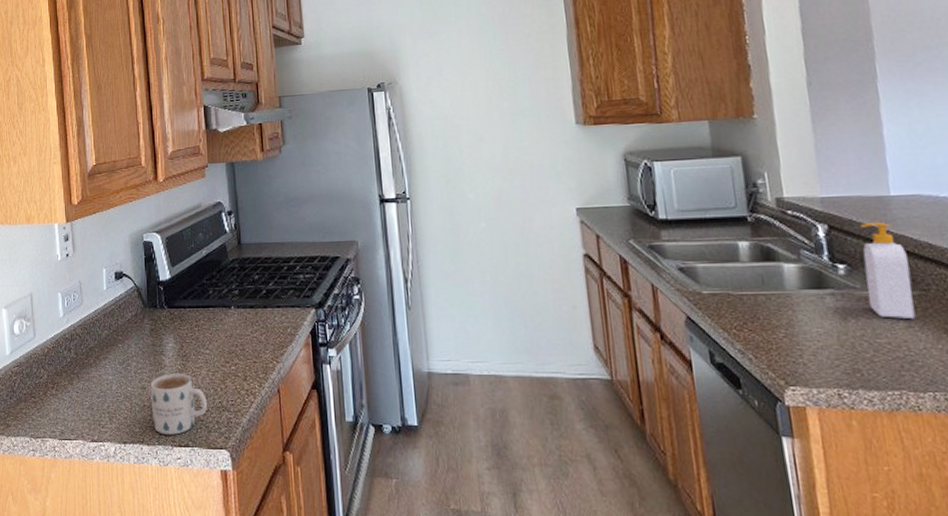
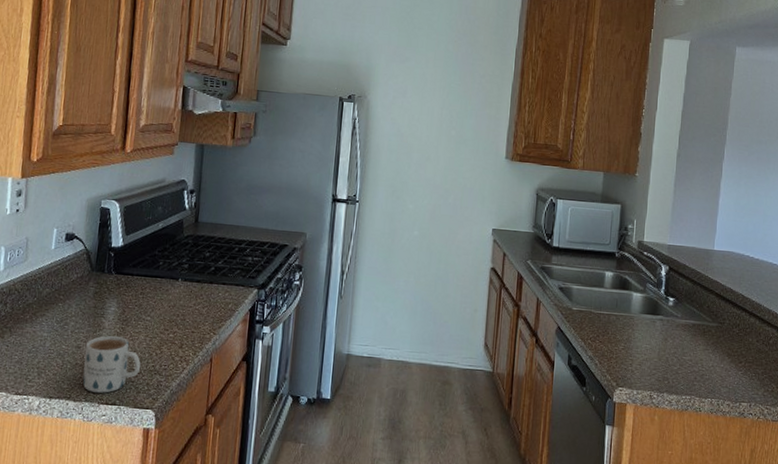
soap bottle: present [859,221,916,319] -> none [683,268,715,343]

